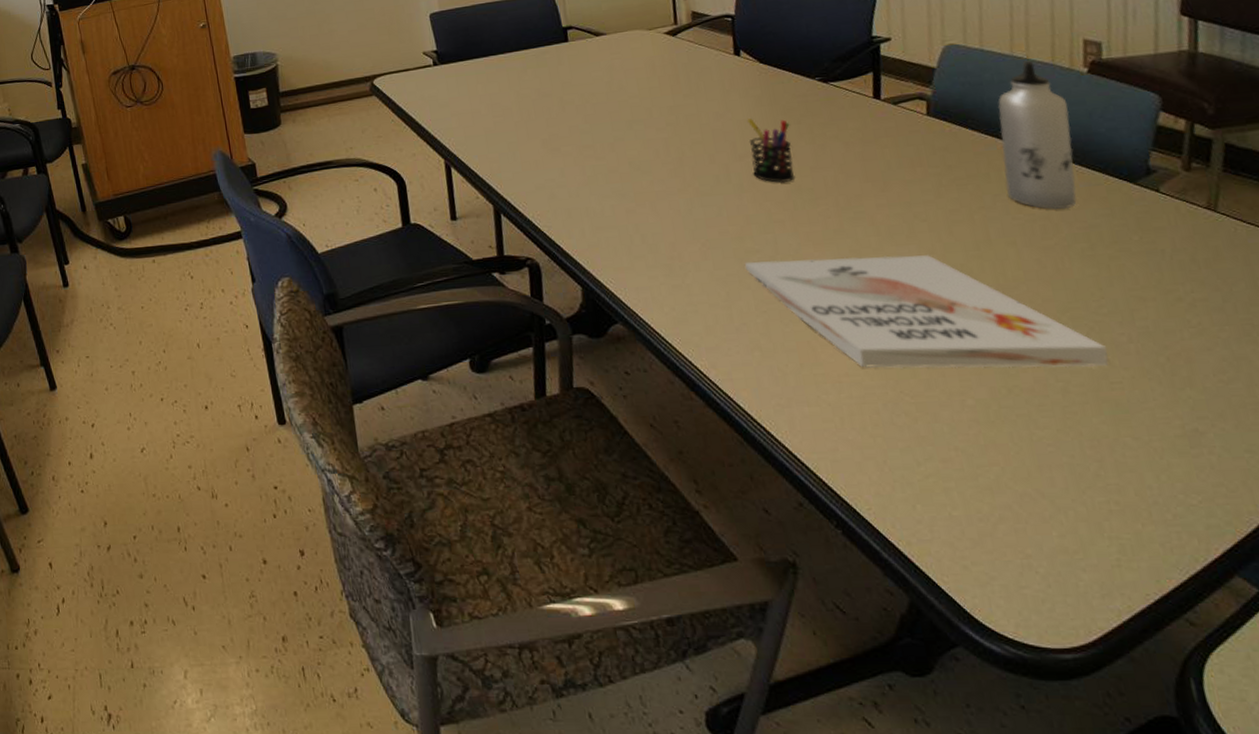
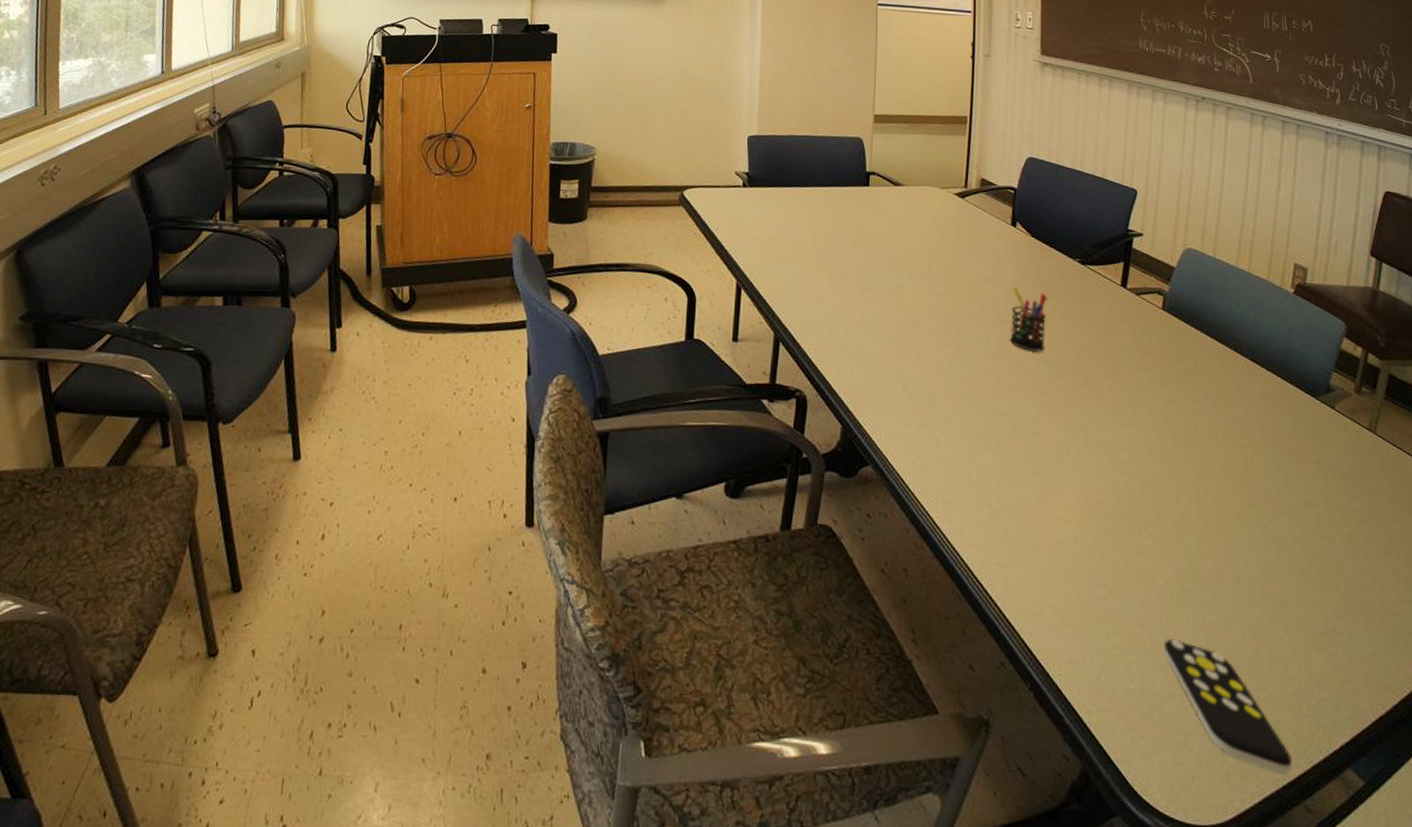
book: present [744,255,1109,369] -> none [989,422,1276,562]
remote control: none [986,460,1164,590] -> present [1163,638,1292,775]
water bottle: present [997,60,1077,210] -> none [1216,274,1275,414]

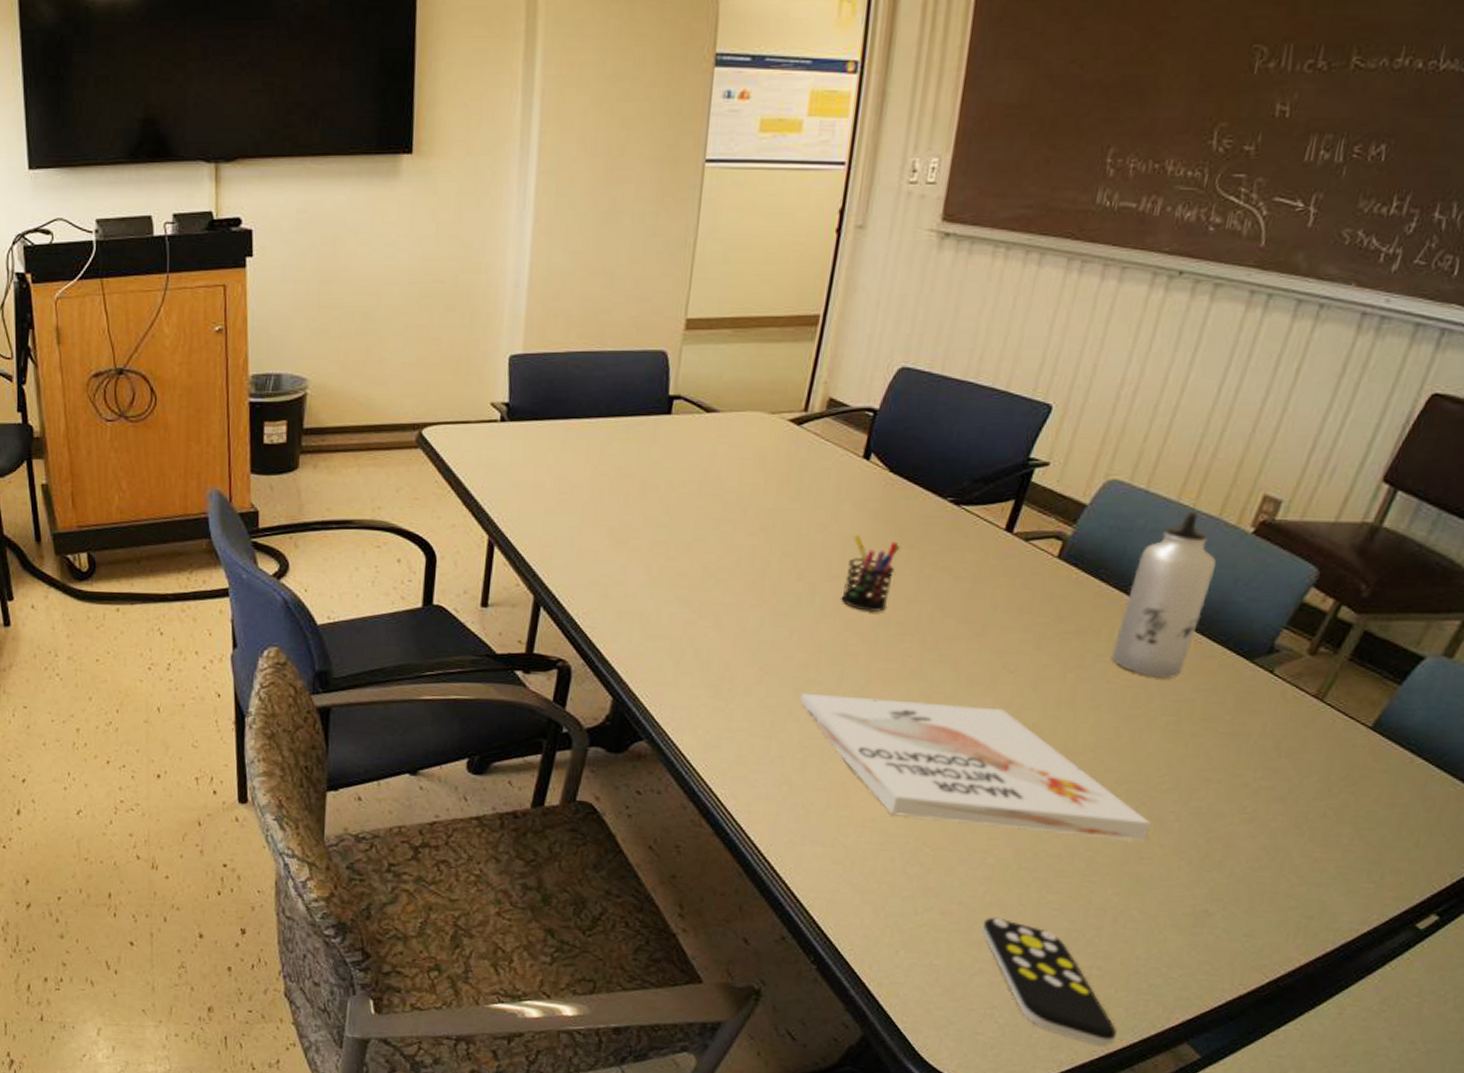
book: none [989,422,1276,562] -> present [799,692,1152,842]
water bottle: none [1216,274,1275,414] -> present [1112,510,1217,680]

